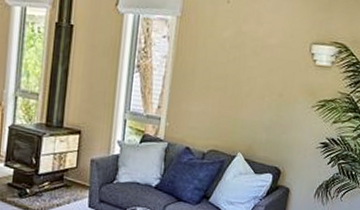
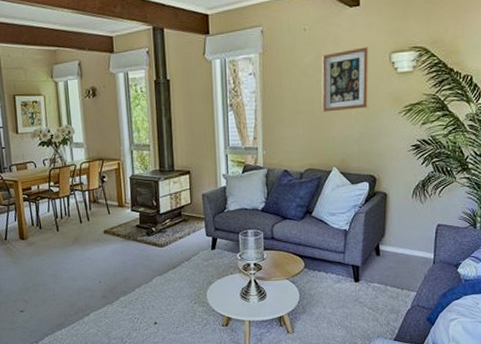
wall art: none [234,31,291,96] -> present [321,47,369,113]

